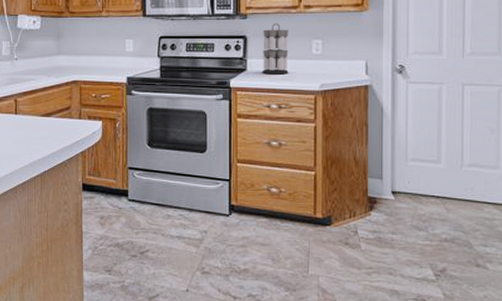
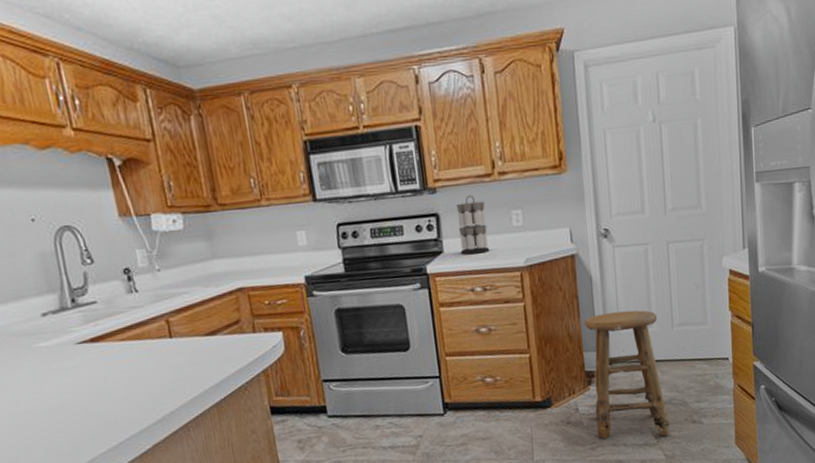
step stool: none [372,144,451,274] -> present [585,310,670,439]

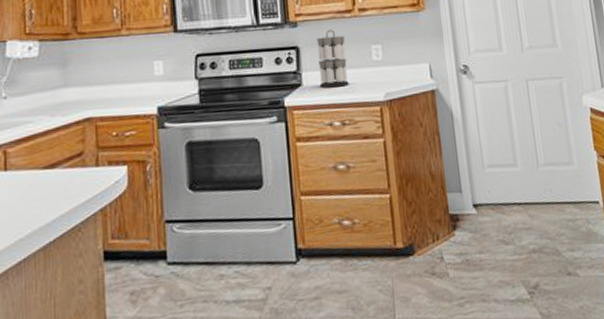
step stool: present [585,310,670,439] -> none [447,148,544,293]

